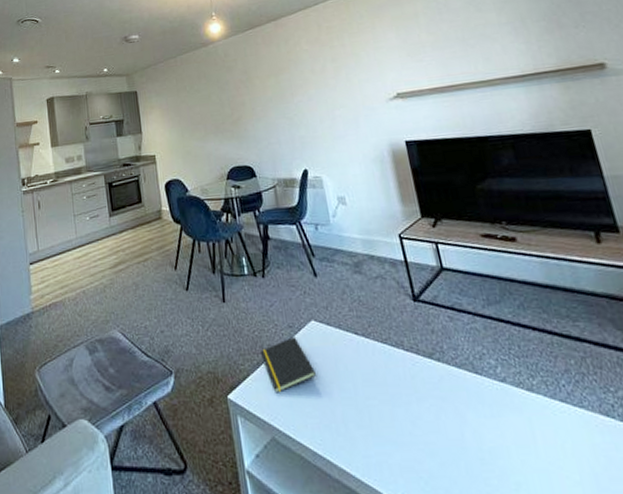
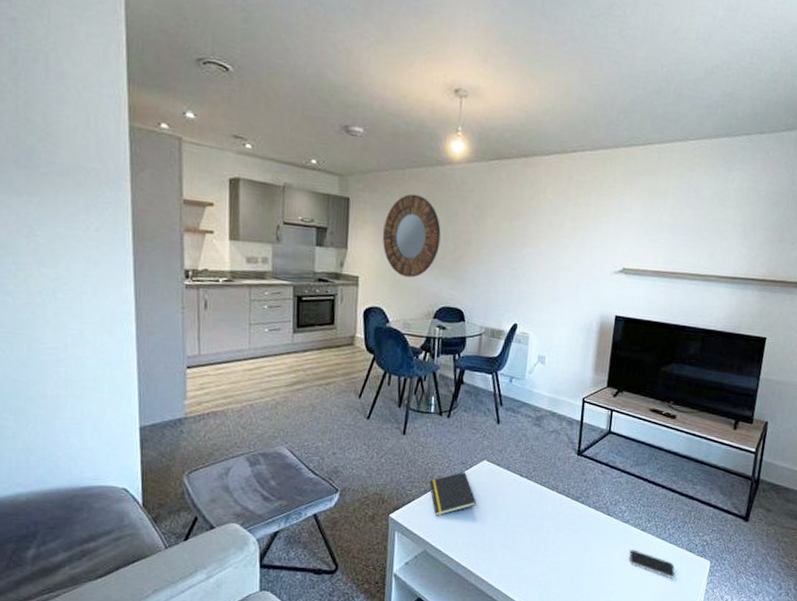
home mirror: none [168,74,219,147] -> present [382,193,441,278]
smartphone: none [522,418,600,459] -> present [629,549,675,579]

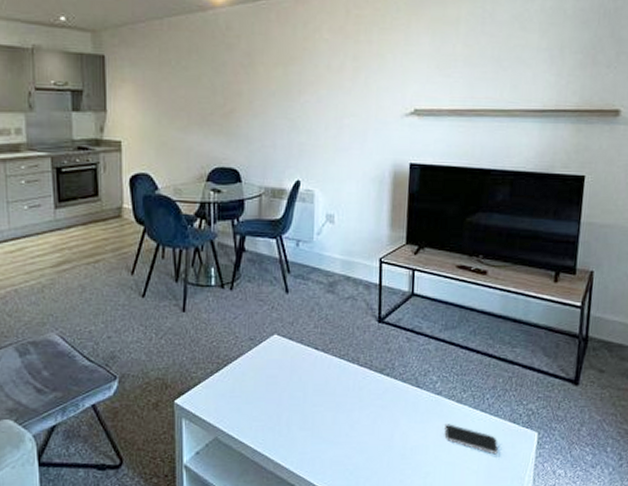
home mirror: present [382,193,441,278] -> none [143,45,208,138]
notepad: present [429,472,477,516] -> none [215,349,270,399]

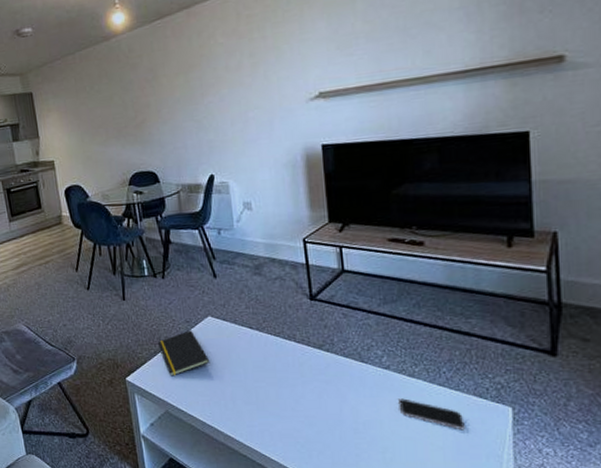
notepad: none [215,349,270,399] -> present [157,330,210,376]

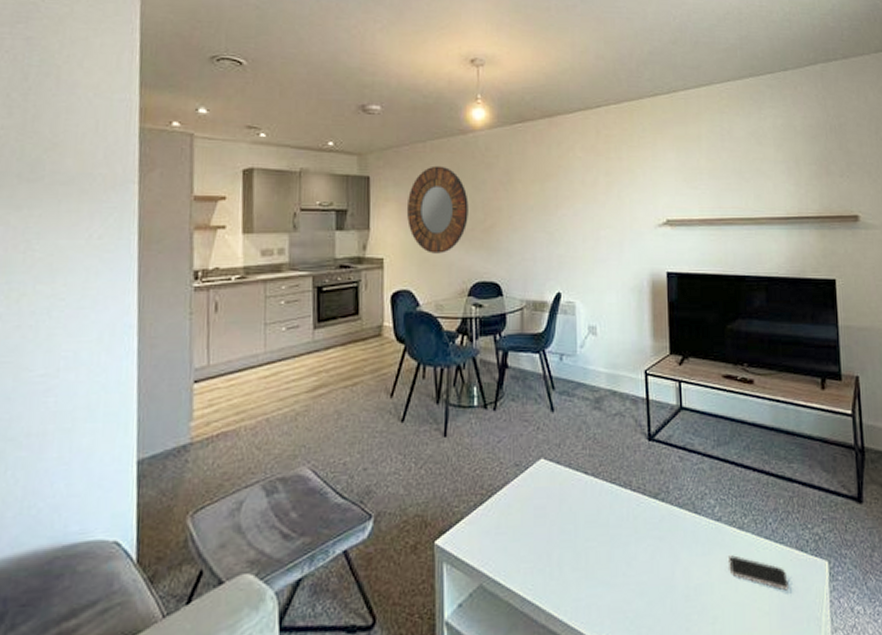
home mirror: none [66,73,121,152] -> present [406,165,469,254]
notepad: present [157,330,210,376] -> none [478,476,538,537]

